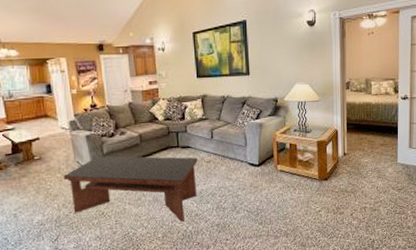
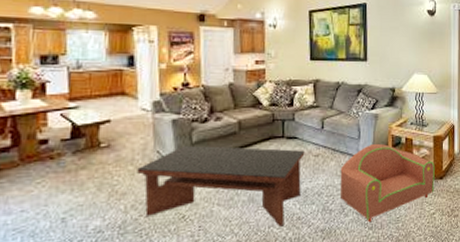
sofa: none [230,149,320,219] -> present [340,143,435,223]

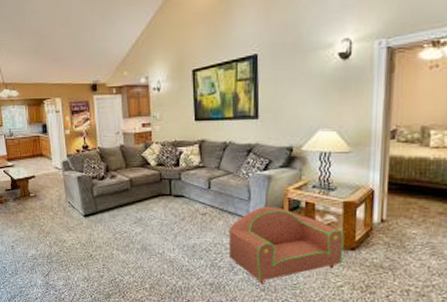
coffee table: present [137,145,305,227] -> none [55,198,192,275]

